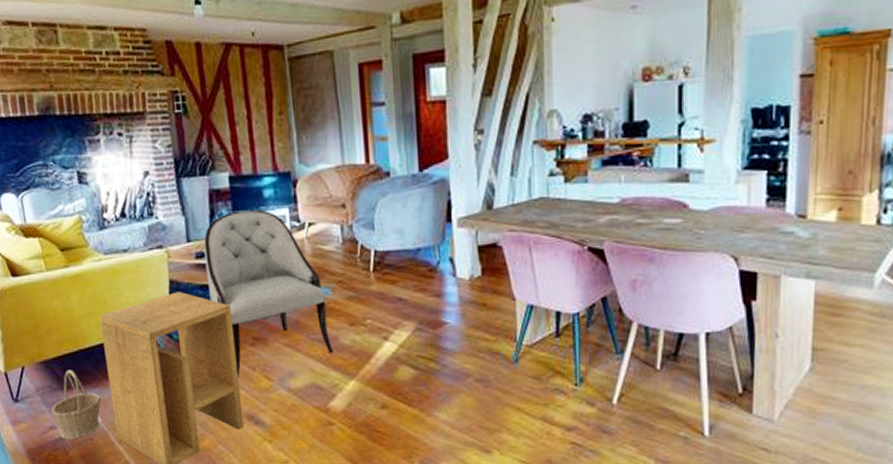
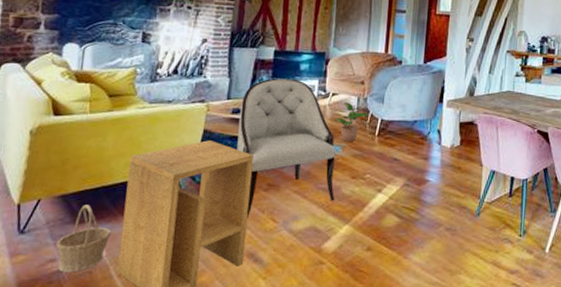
potted plant: none [317,233,358,282] -> present [335,102,369,142]

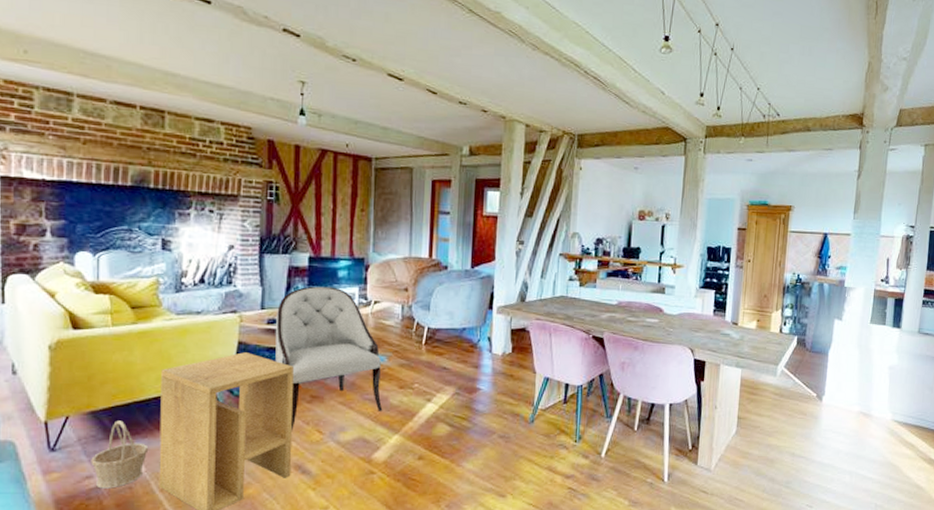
potted plant: present [335,102,369,142] -> none [378,310,414,352]

